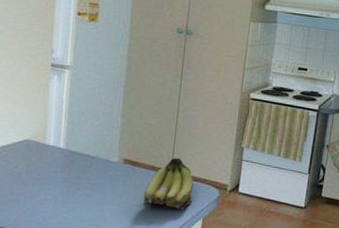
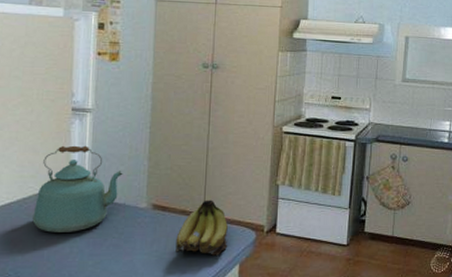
kettle: none [10,98,97,180] -> present [32,145,123,233]

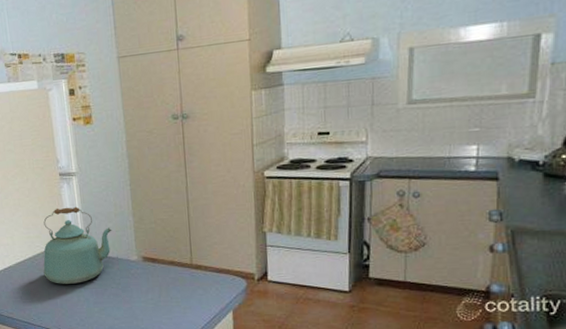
fruit: present [175,200,228,256] -> none [168,250,220,303]

